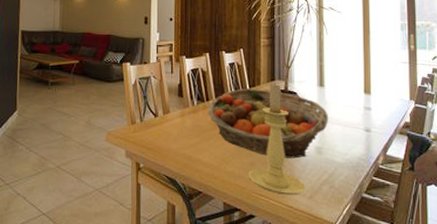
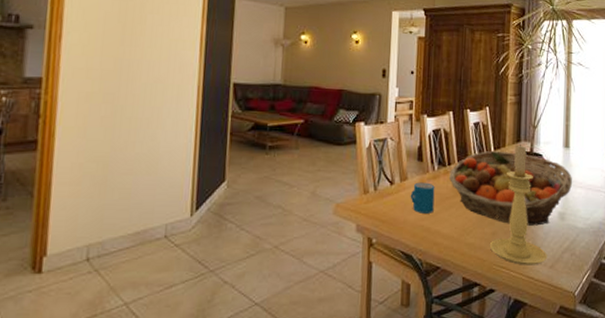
mug: none [172,115,195,143] -> present [410,182,435,214]

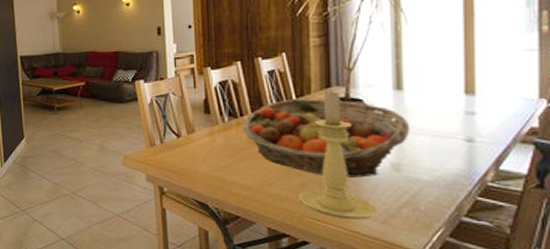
mug: present [410,182,435,214] -> none [199,134,228,164]

